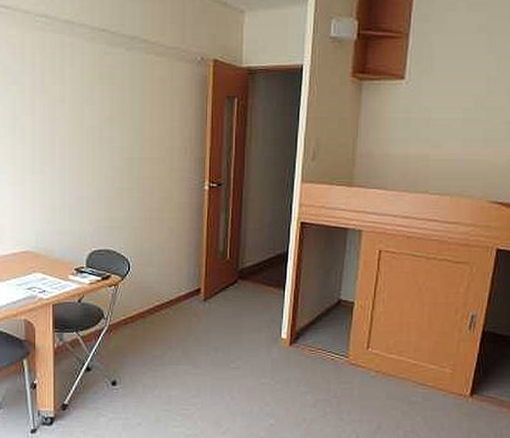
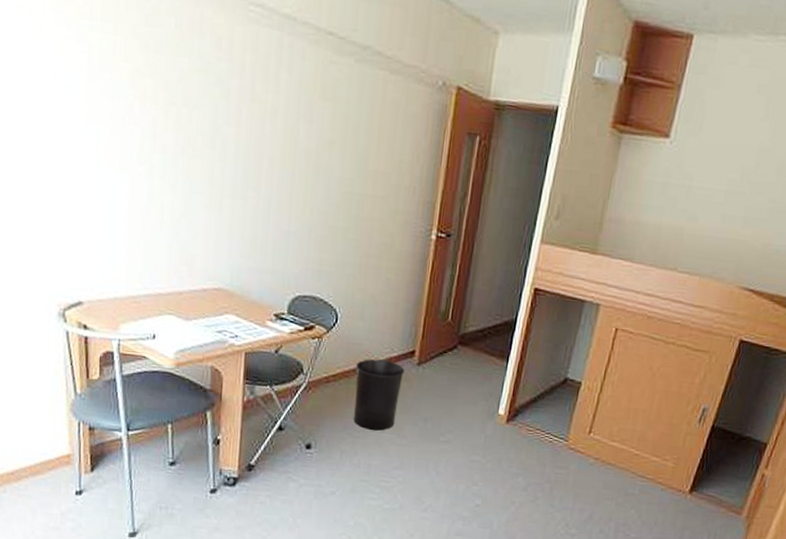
waste bin: none [149,299,193,363] -> present [353,358,405,431]

